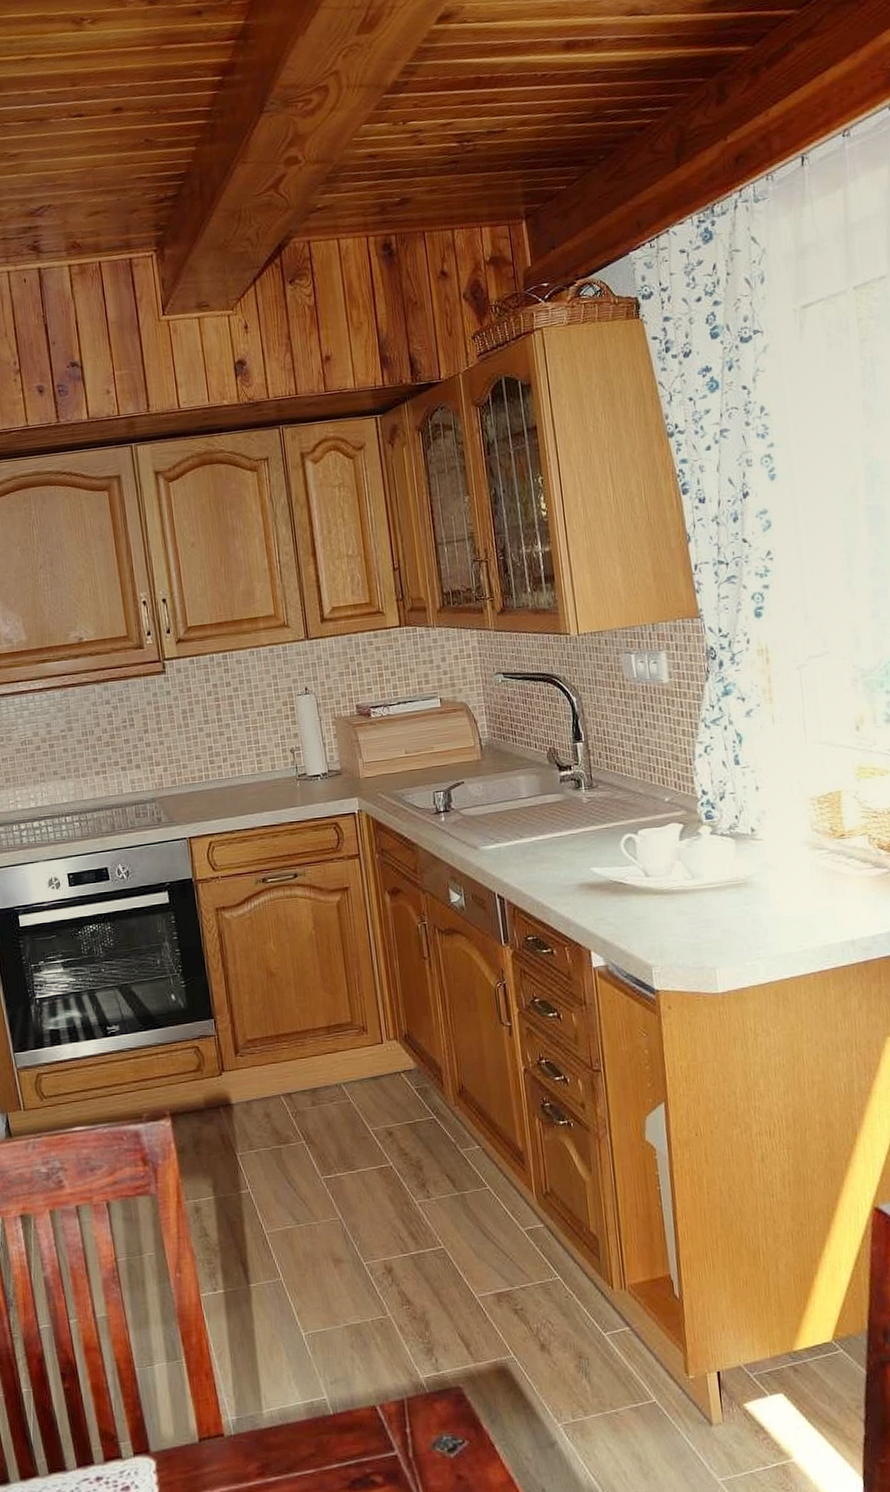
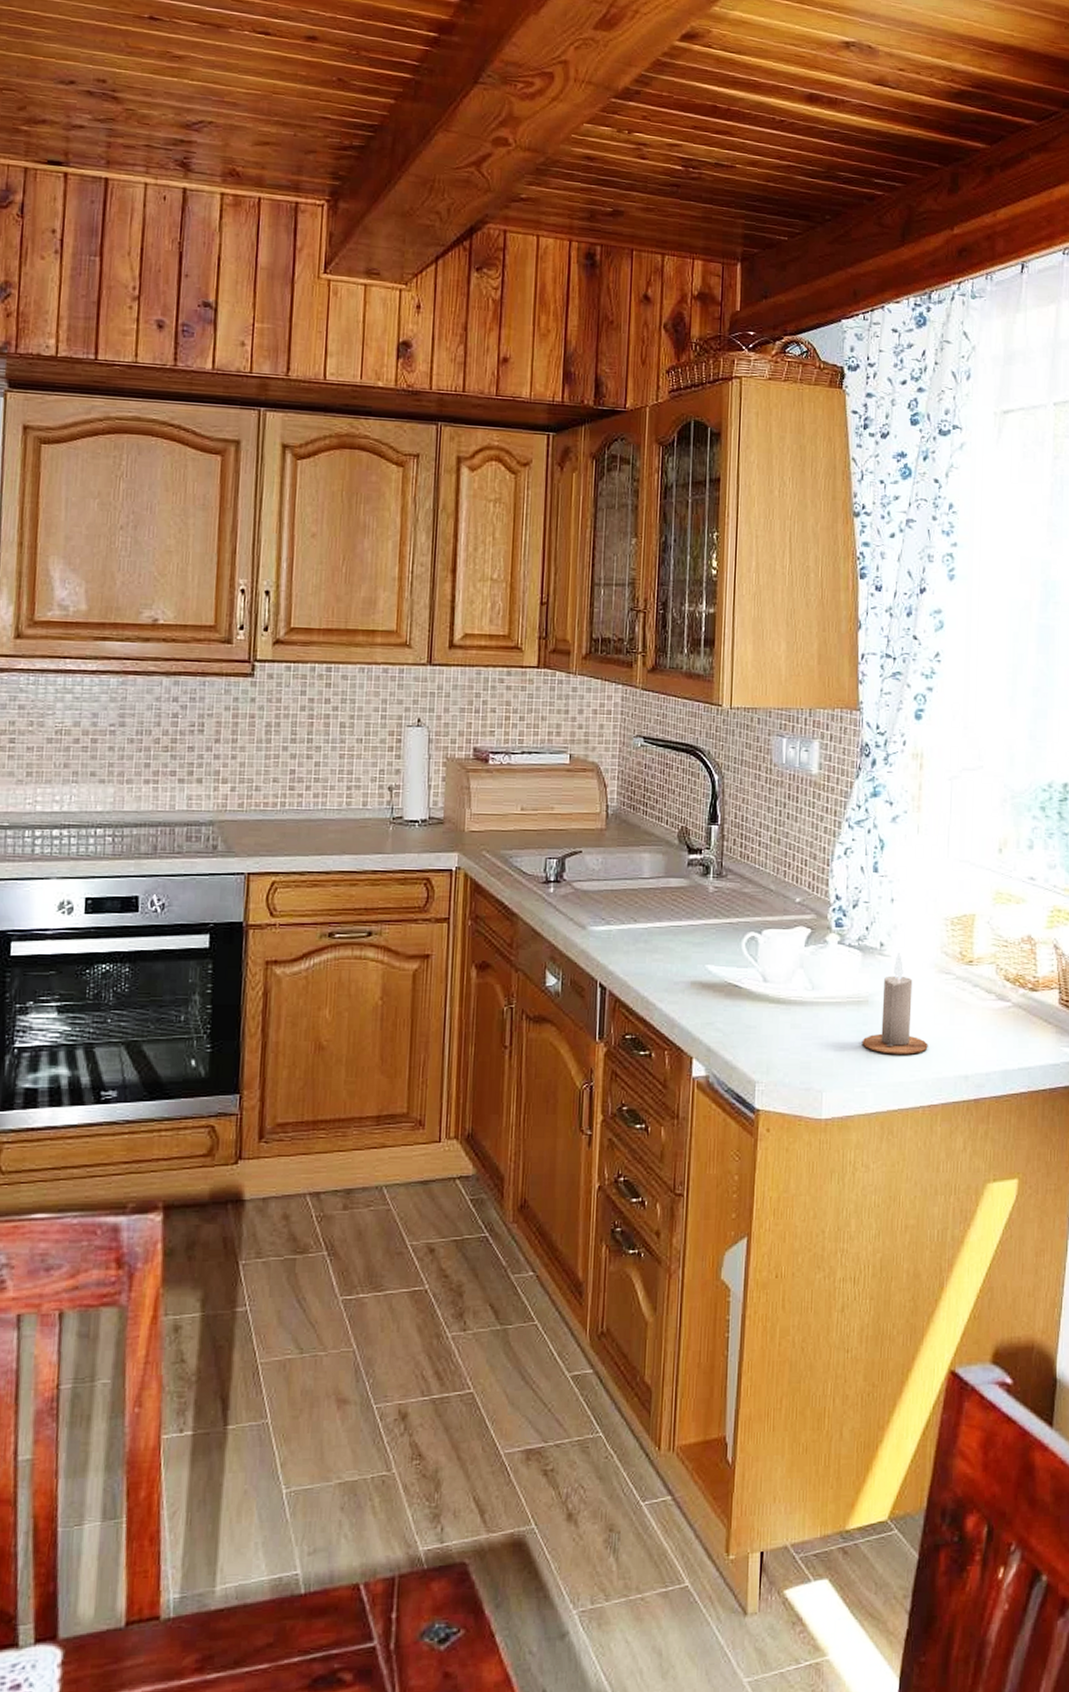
candle: none [746,834,811,929] -> present [862,952,928,1055]

